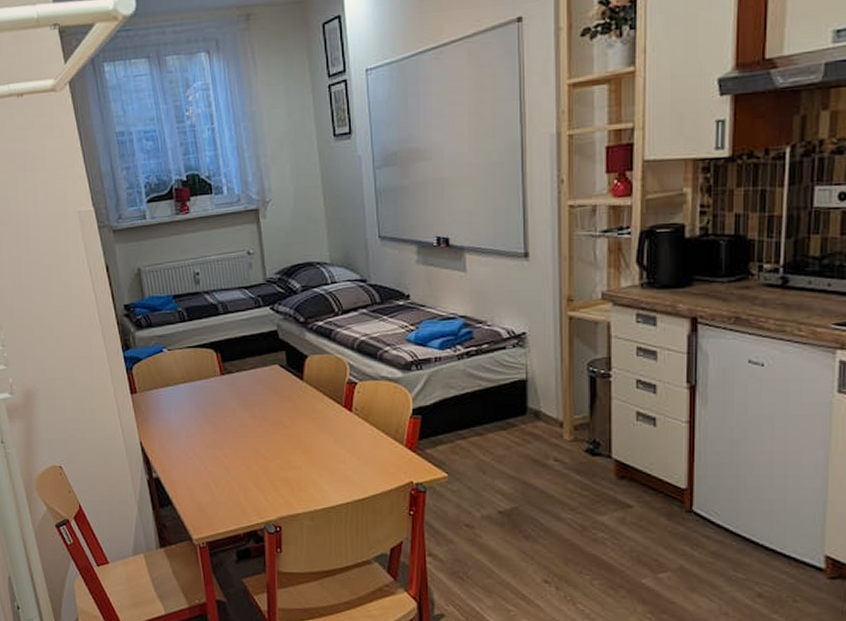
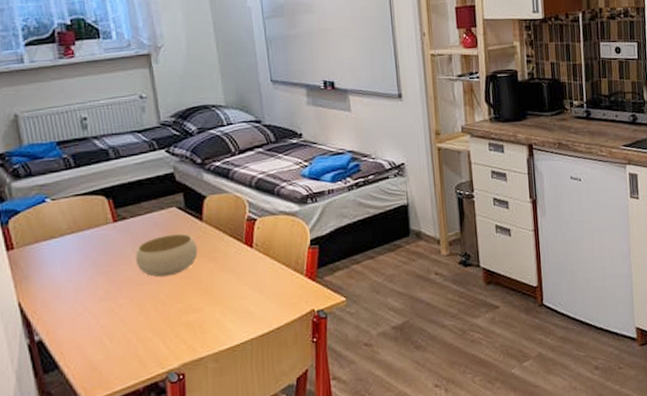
bowl: none [239,390,298,432] -> present [135,233,198,278]

